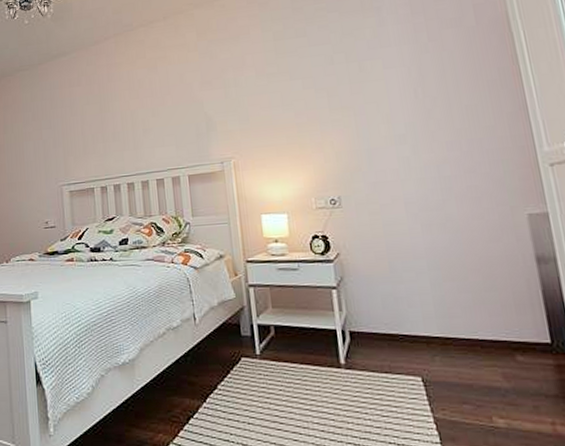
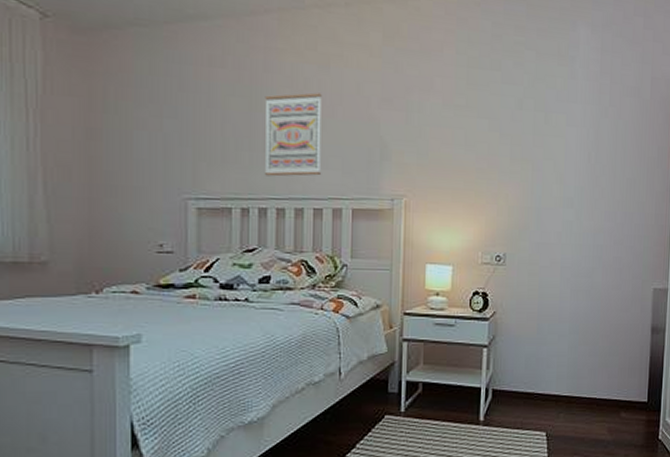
wall art: none [110,89,160,160] -> present [264,93,322,177]

